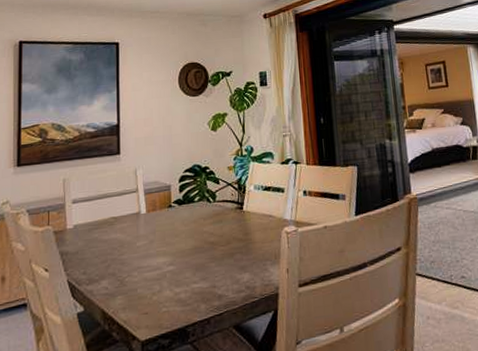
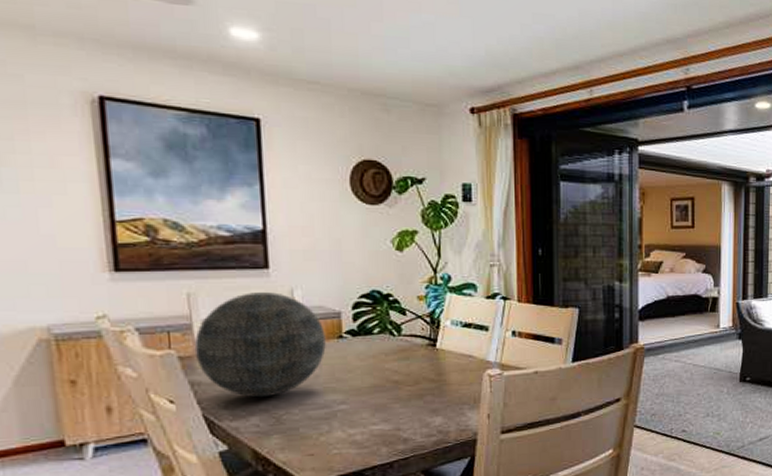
decorative orb: none [65,173,159,263] -> present [194,292,326,398]

